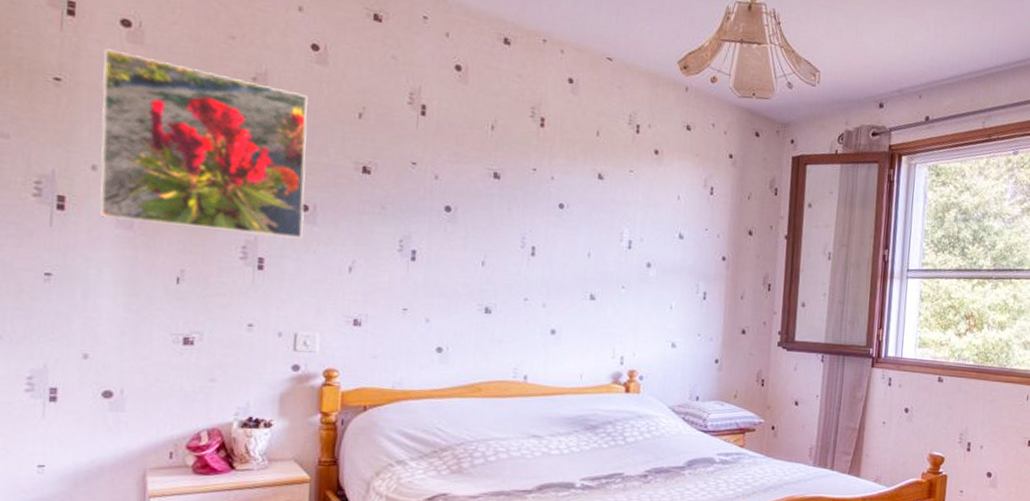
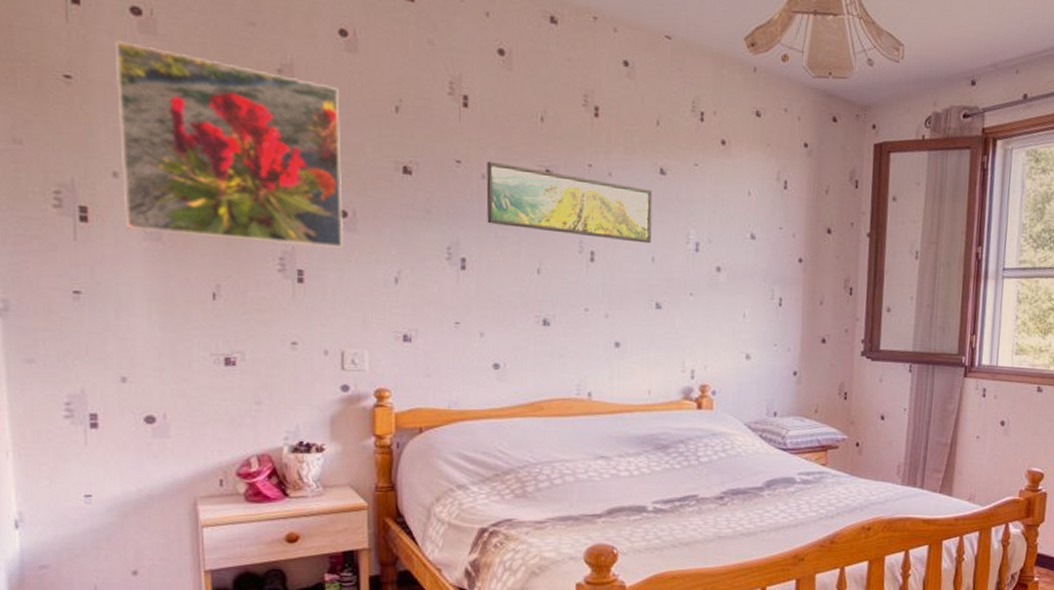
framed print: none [437,163,590,241] -> present [486,161,653,244]

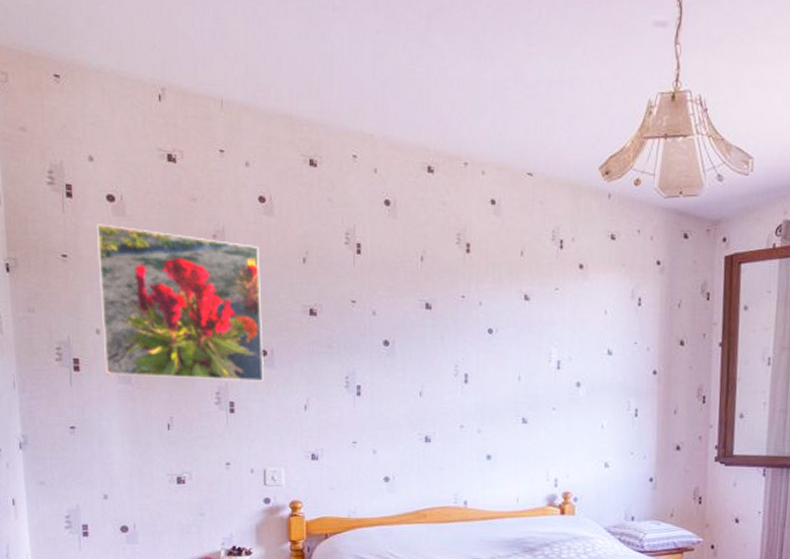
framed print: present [486,161,653,244] -> none [376,299,518,364]

